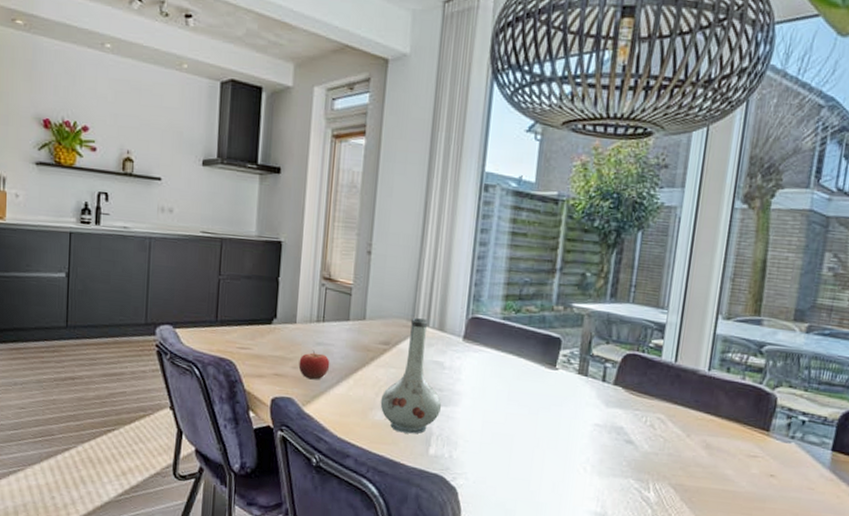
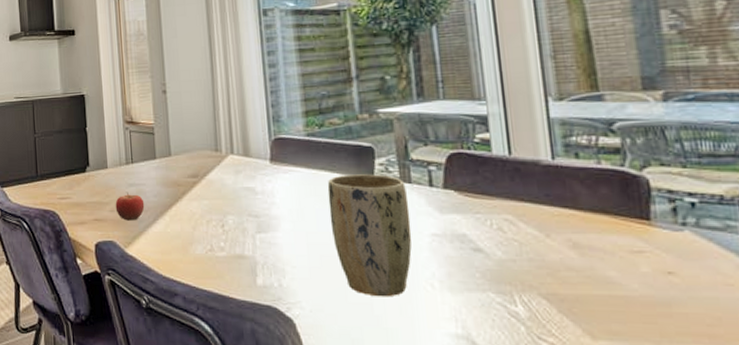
vase: present [380,318,442,434] -> none [198,147,262,265]
plant pot: none [507,360,582,476] -> present [327,174,412,297]

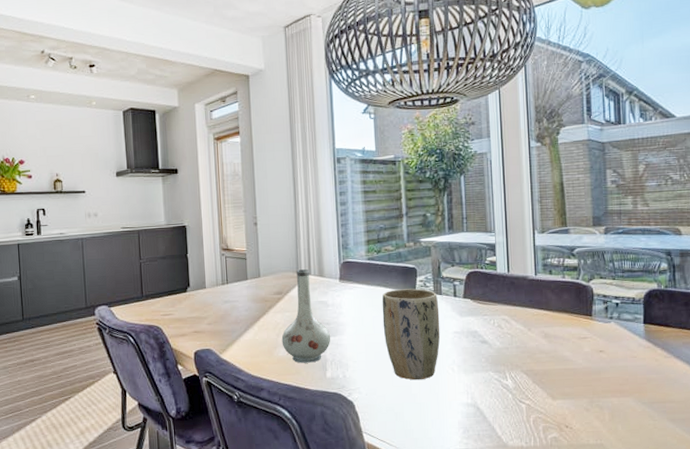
fruit: present [115,192,145,221] -> none [212,307,237,332]
vase: none [198,147,262,265] -> present [281,269,331,363]

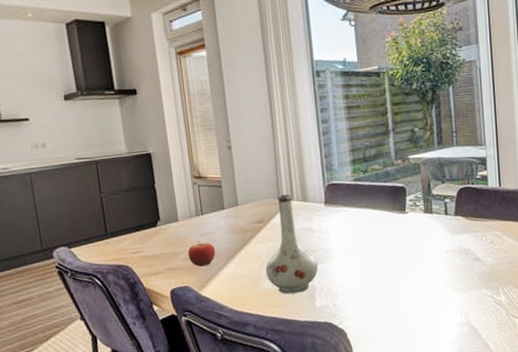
fruit: none [212,307,237,332] -> present [187,241,216,267]
plant pot: present [381,288,440,380] -> none [370,208,432,303]

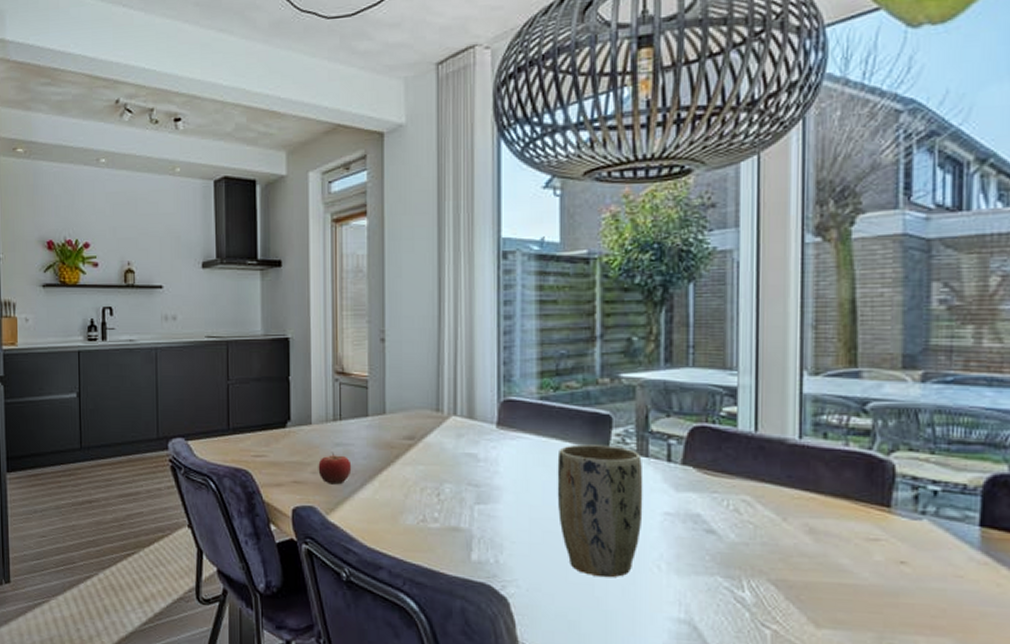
vase: present [265,194,319,295] -> none [411,407,481,538]
plant pot: none [370,208,432,303] -> present [557,444,643,578]

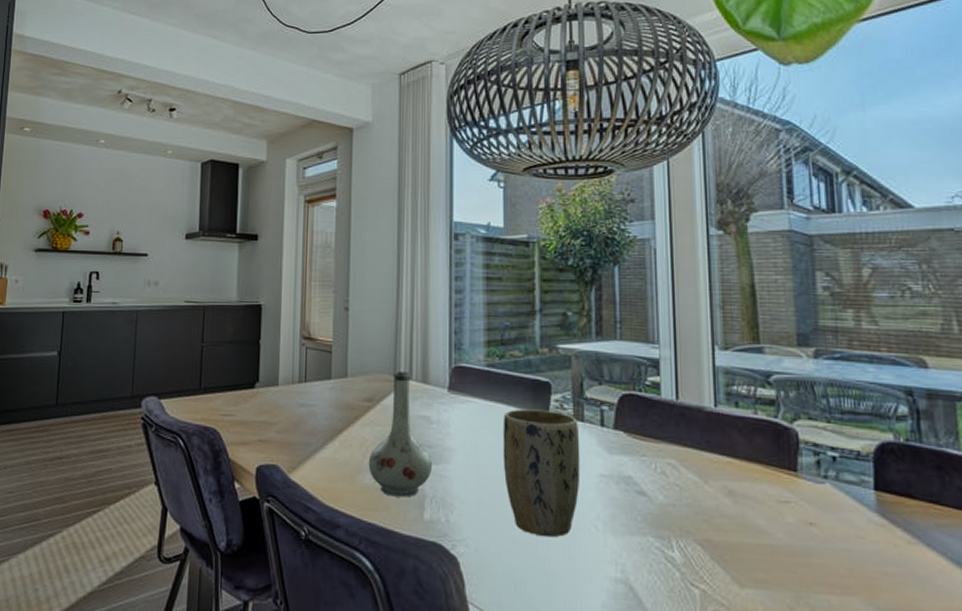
fruit: present [318,452,352,485] -> none [282,412,314,444]
vase: none [411,407,481,538] -> present [368,372,433,498]

